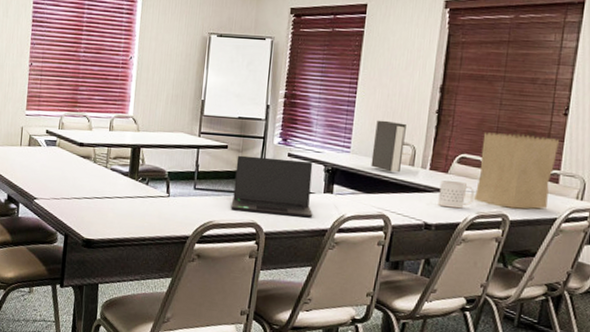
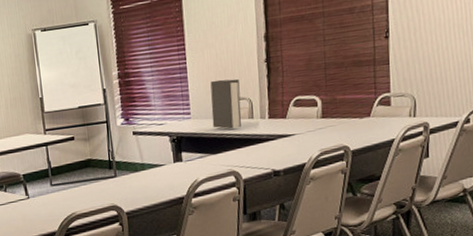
laptop: present [231,155,313,218] -> none [85,135,168,198]
mug: present [438,180,474,209] -> none [281,123,314,152]
paper bag: present [475,132,560,210] -> none [313,62,385,140]

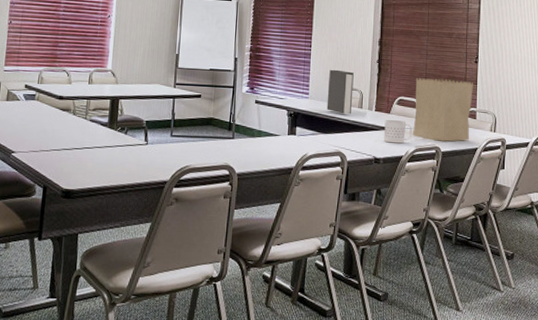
mug: none [281,123,314,152] -> present [384,120,412,144]
paper bag: none [313,62,385,140] -> present [413,78,474,142]

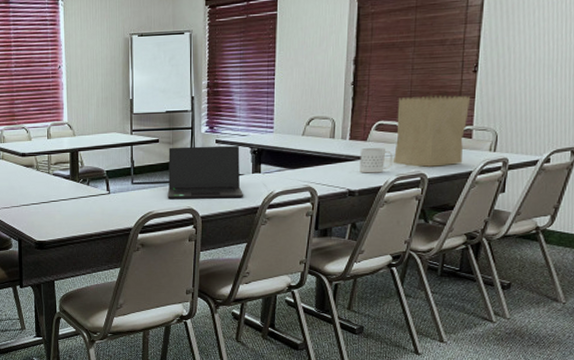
laptop: none [205,103,280,158] -> present [167,145,244,200]
binder: present [326,69,354,115] -> none [294,98,324,146]

